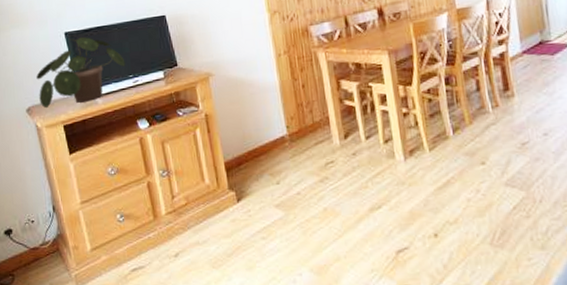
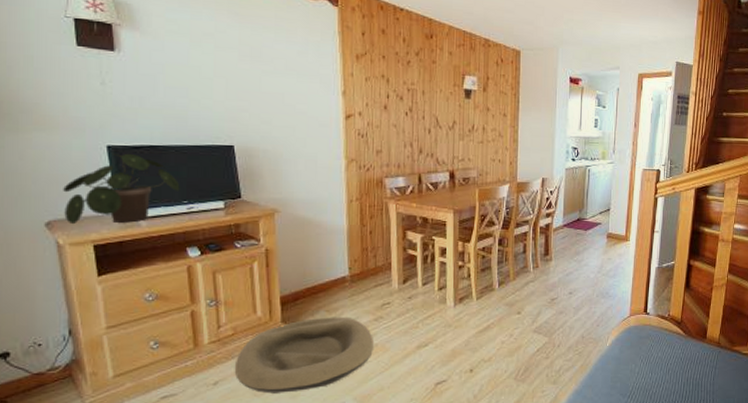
dog bed: none [191,179,323,265] -> present [234,317,373,394]

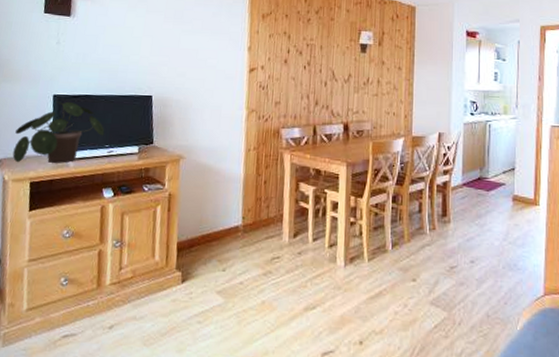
dog bed: present [234,317,373,394] -> none [128,267,261,346]

